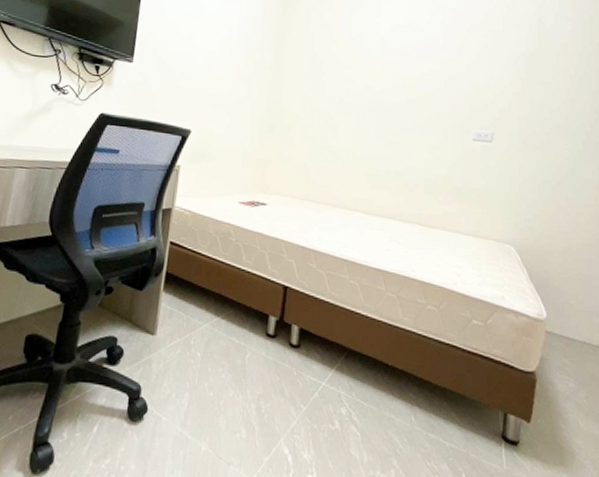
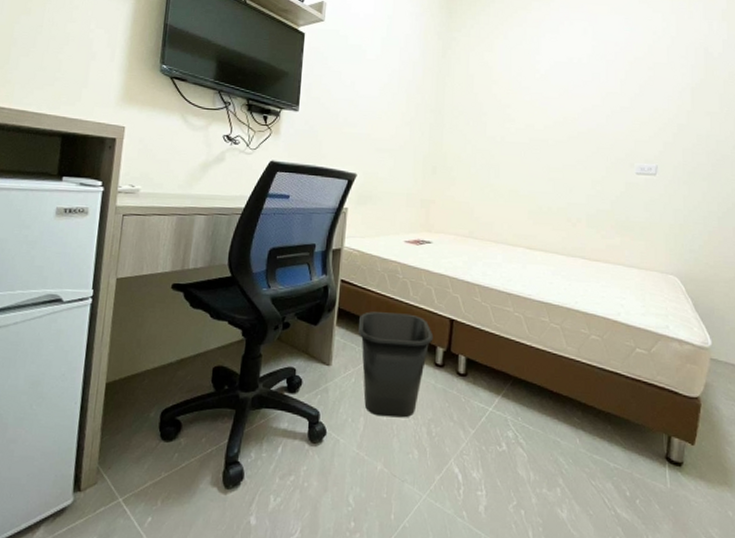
waste bin: none [187,276,266,393] -> present [359,311,434,418]

